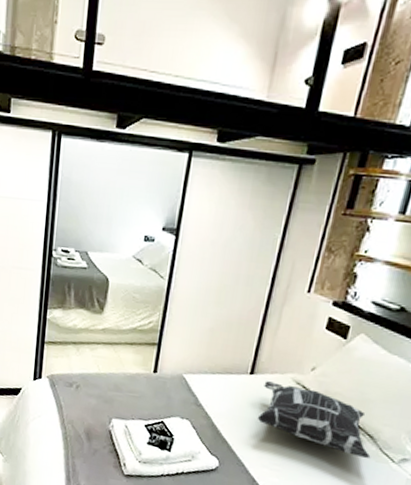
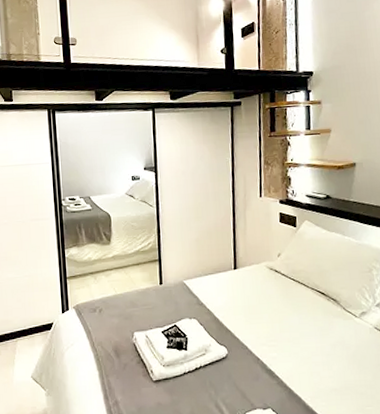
decorative pillow: present [257,381,371,458] -> none [246,271,339,319]

